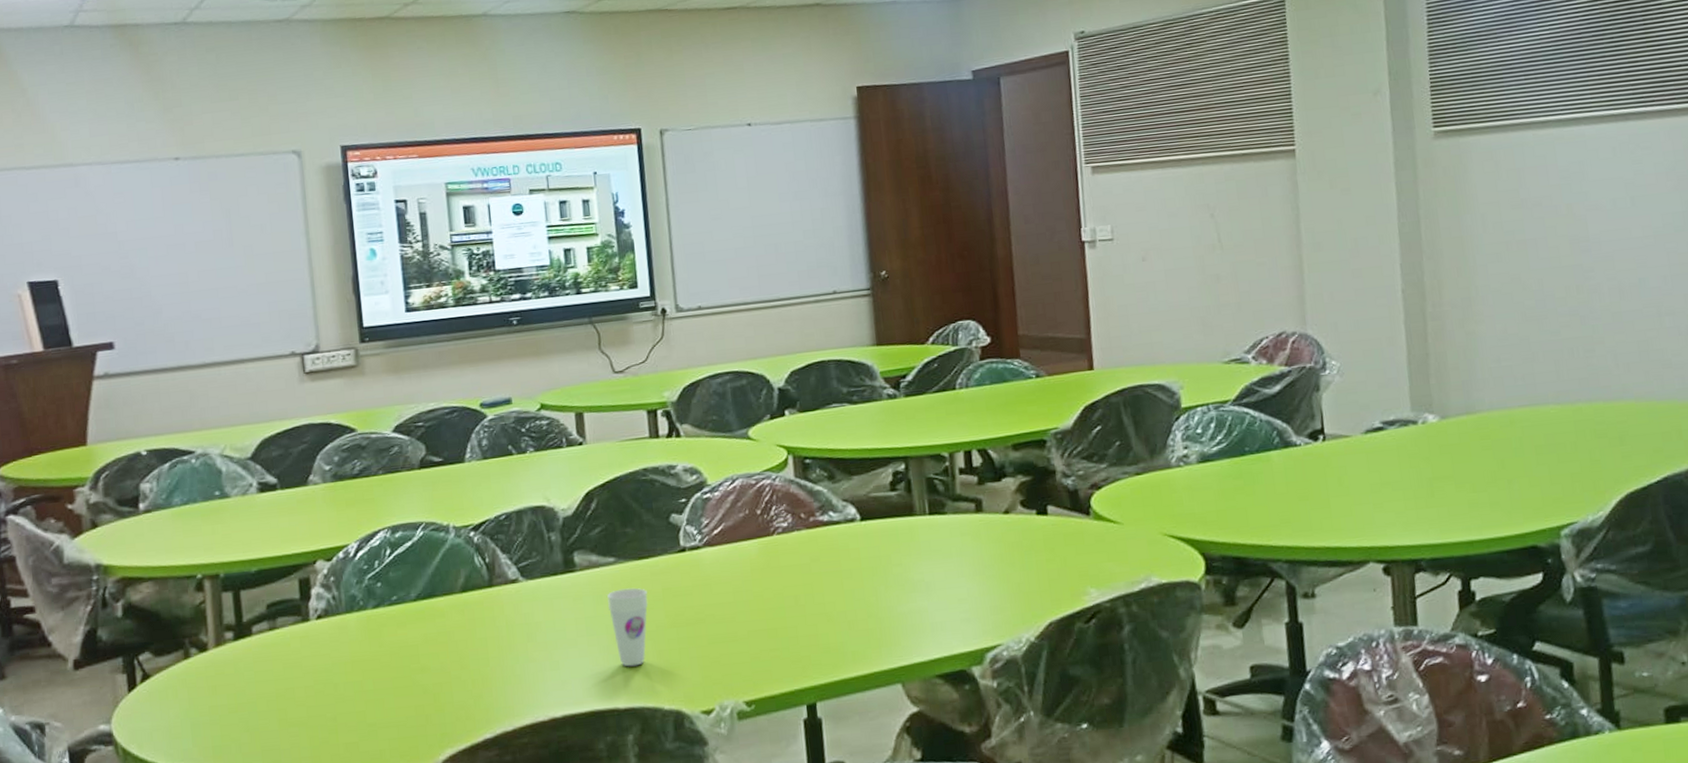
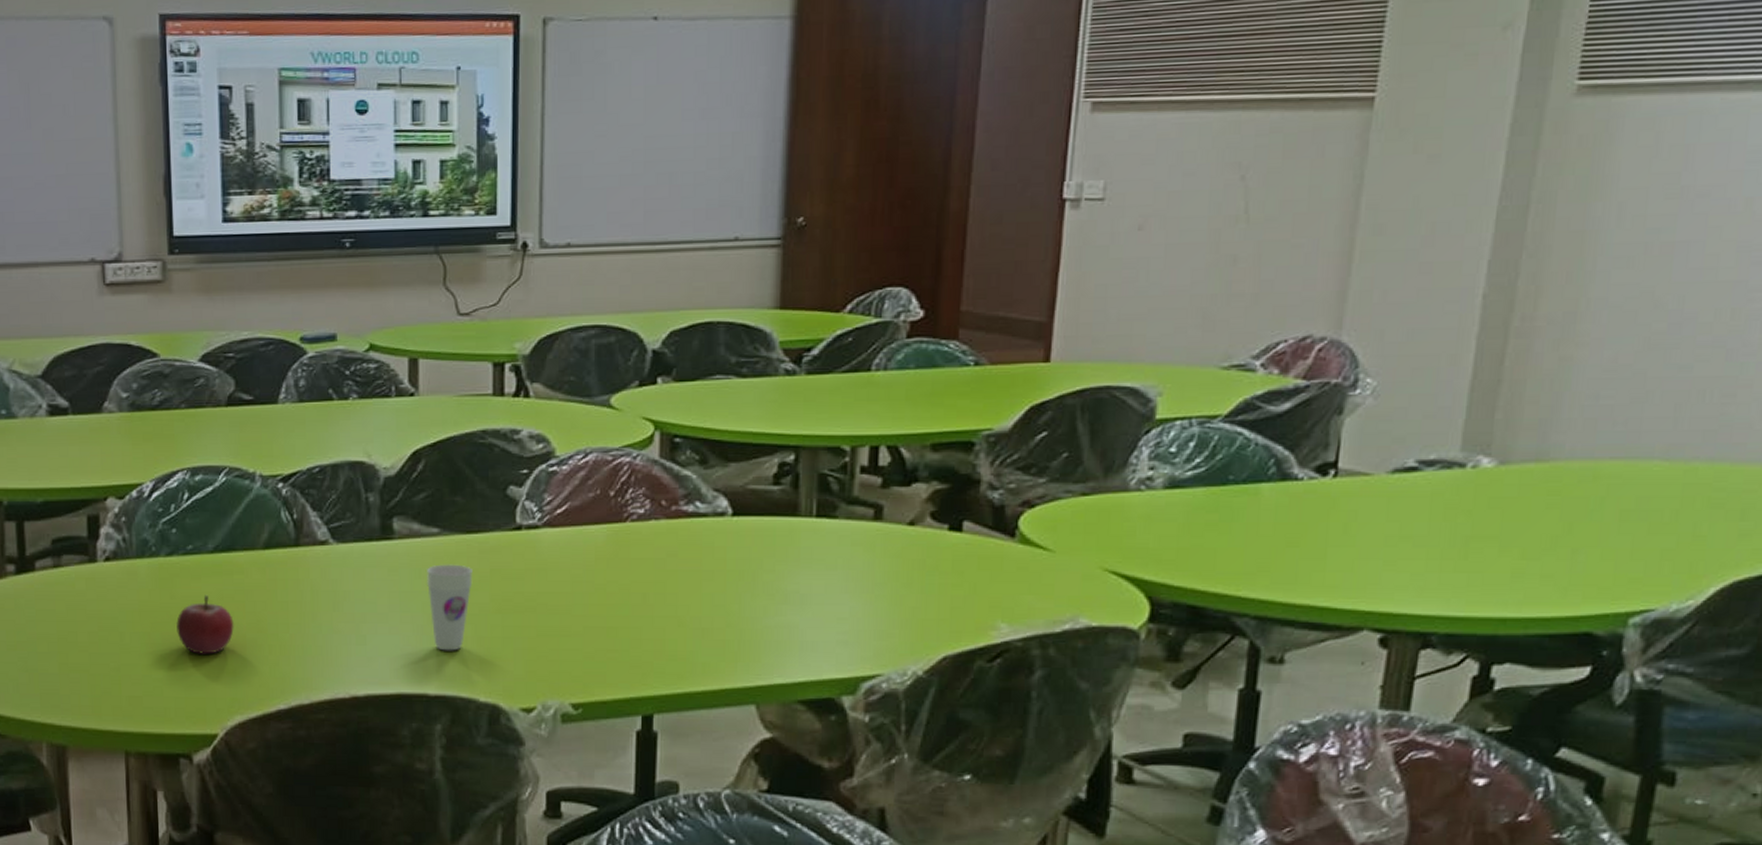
fruit: none [386,640,440,696] -> present [176,594,234,654]

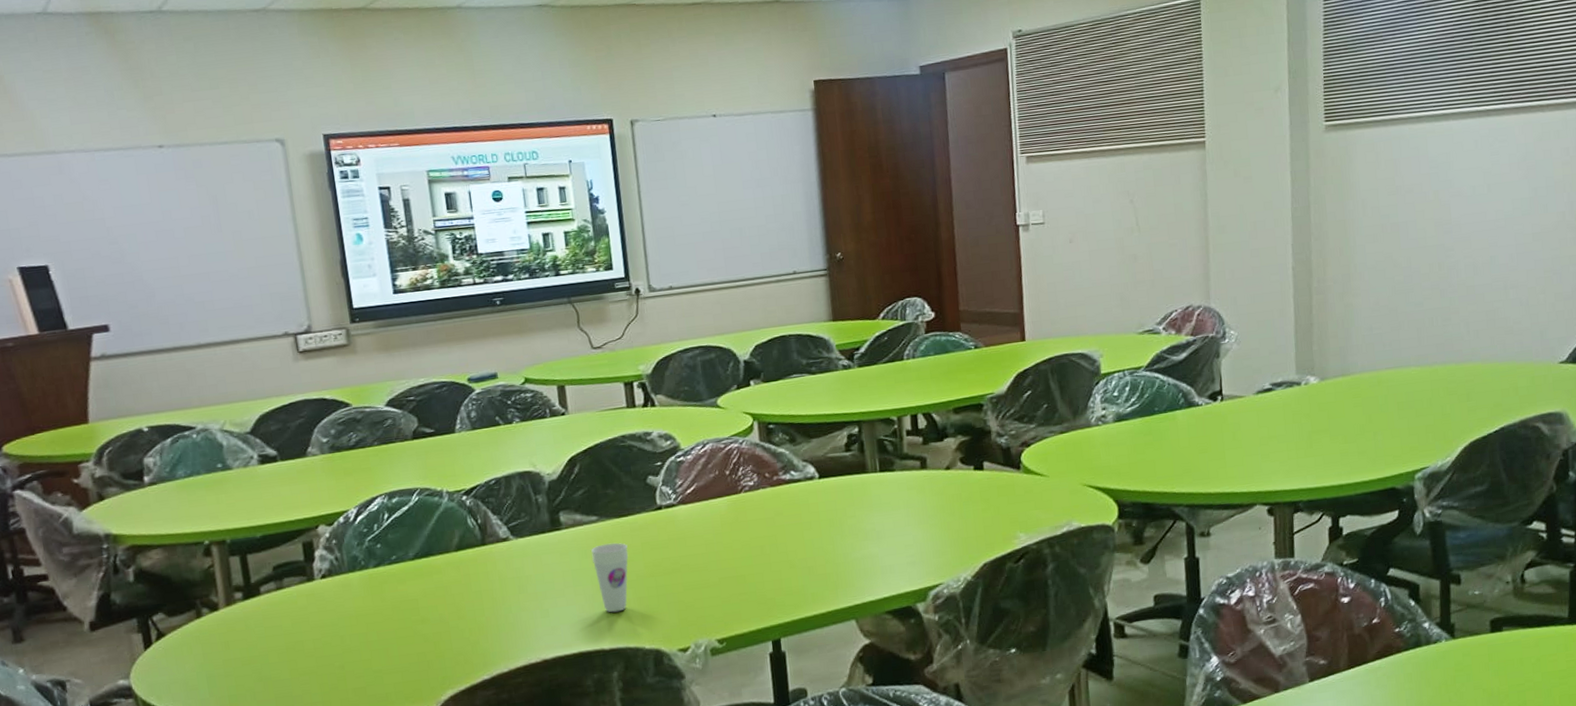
fruit: present [176,594,234,654] -> none [388,594,439,645]

